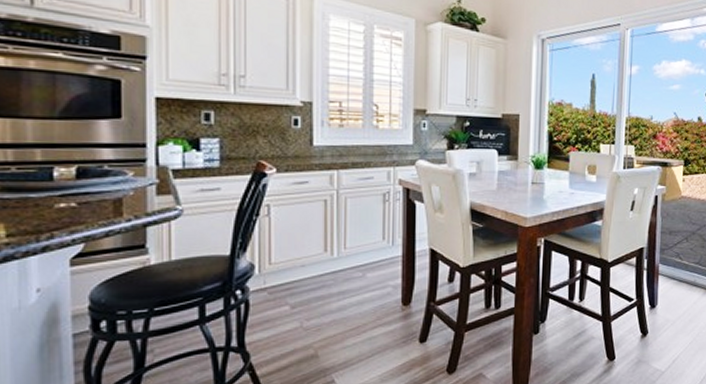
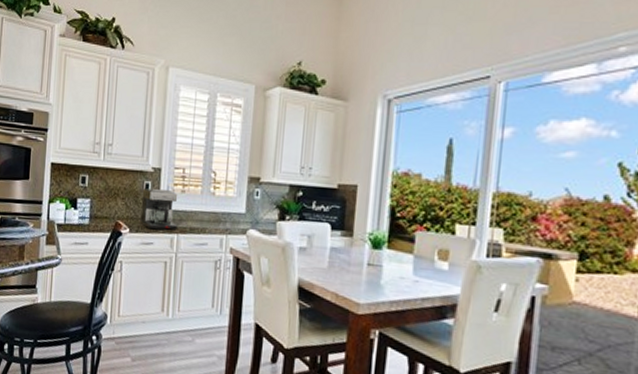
coffee maker: none [290,124,337,168] -> present [140,188,178,230]

